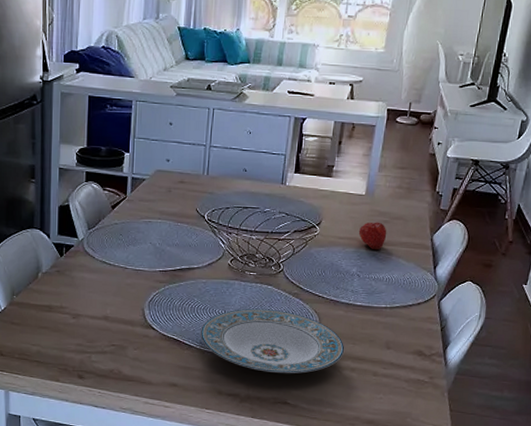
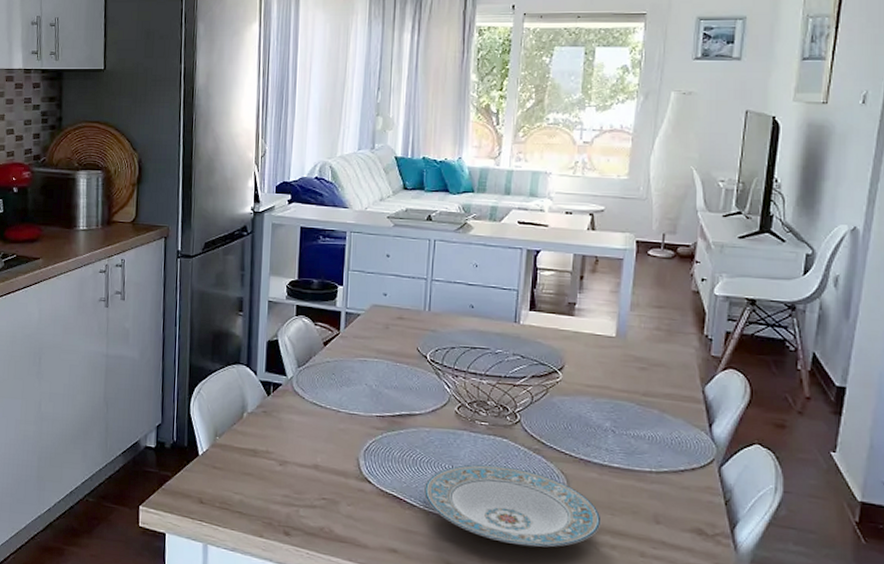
fruit: present [358,222,387,250] -> none [610,368,646,401]

